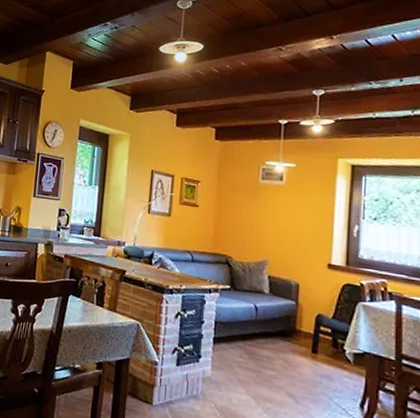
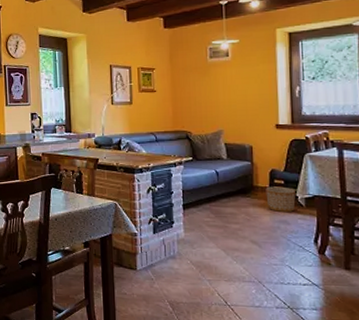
planter: none [309,333,343,368] -> present [265,186,296,213]

